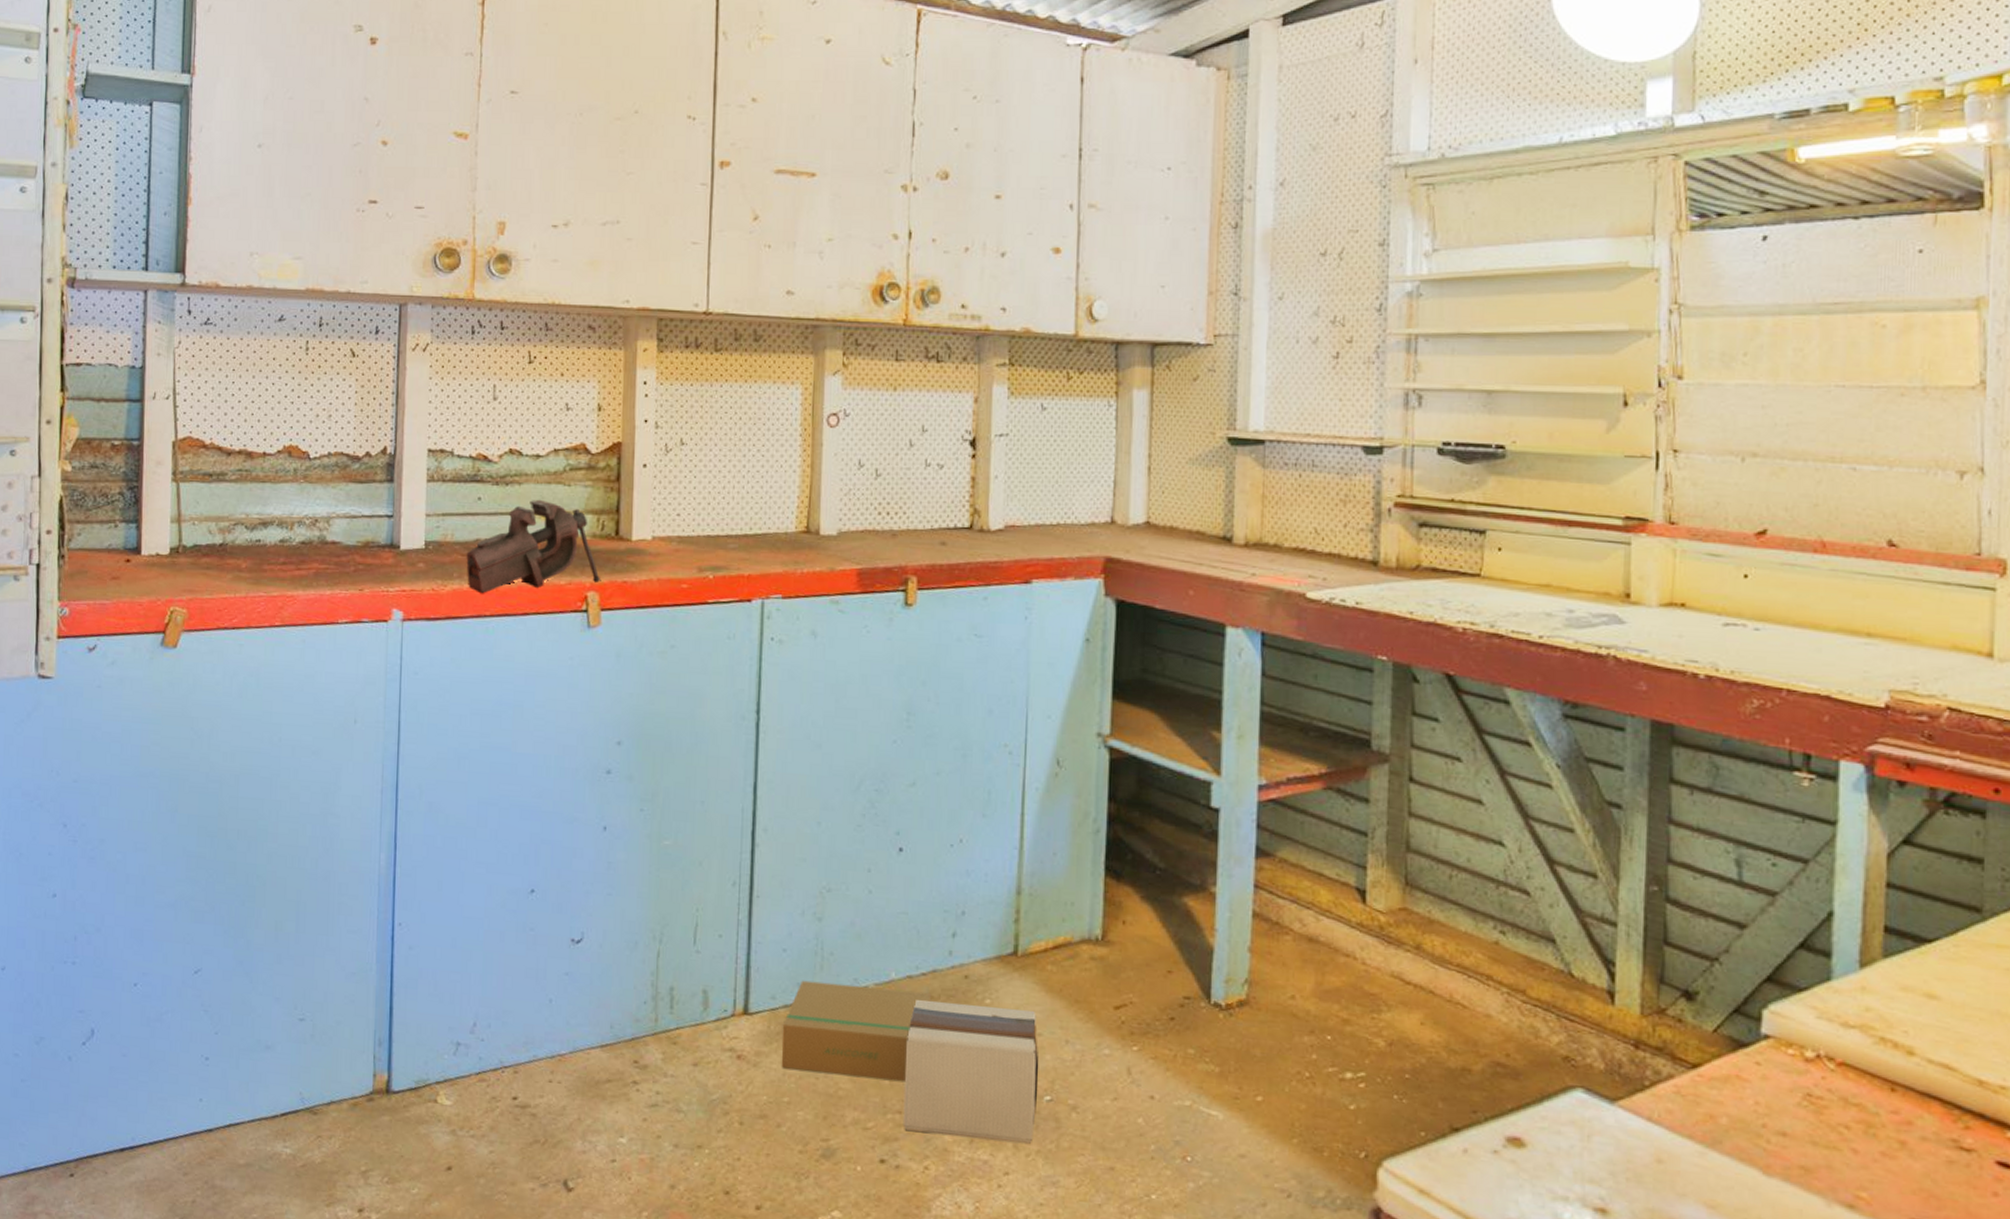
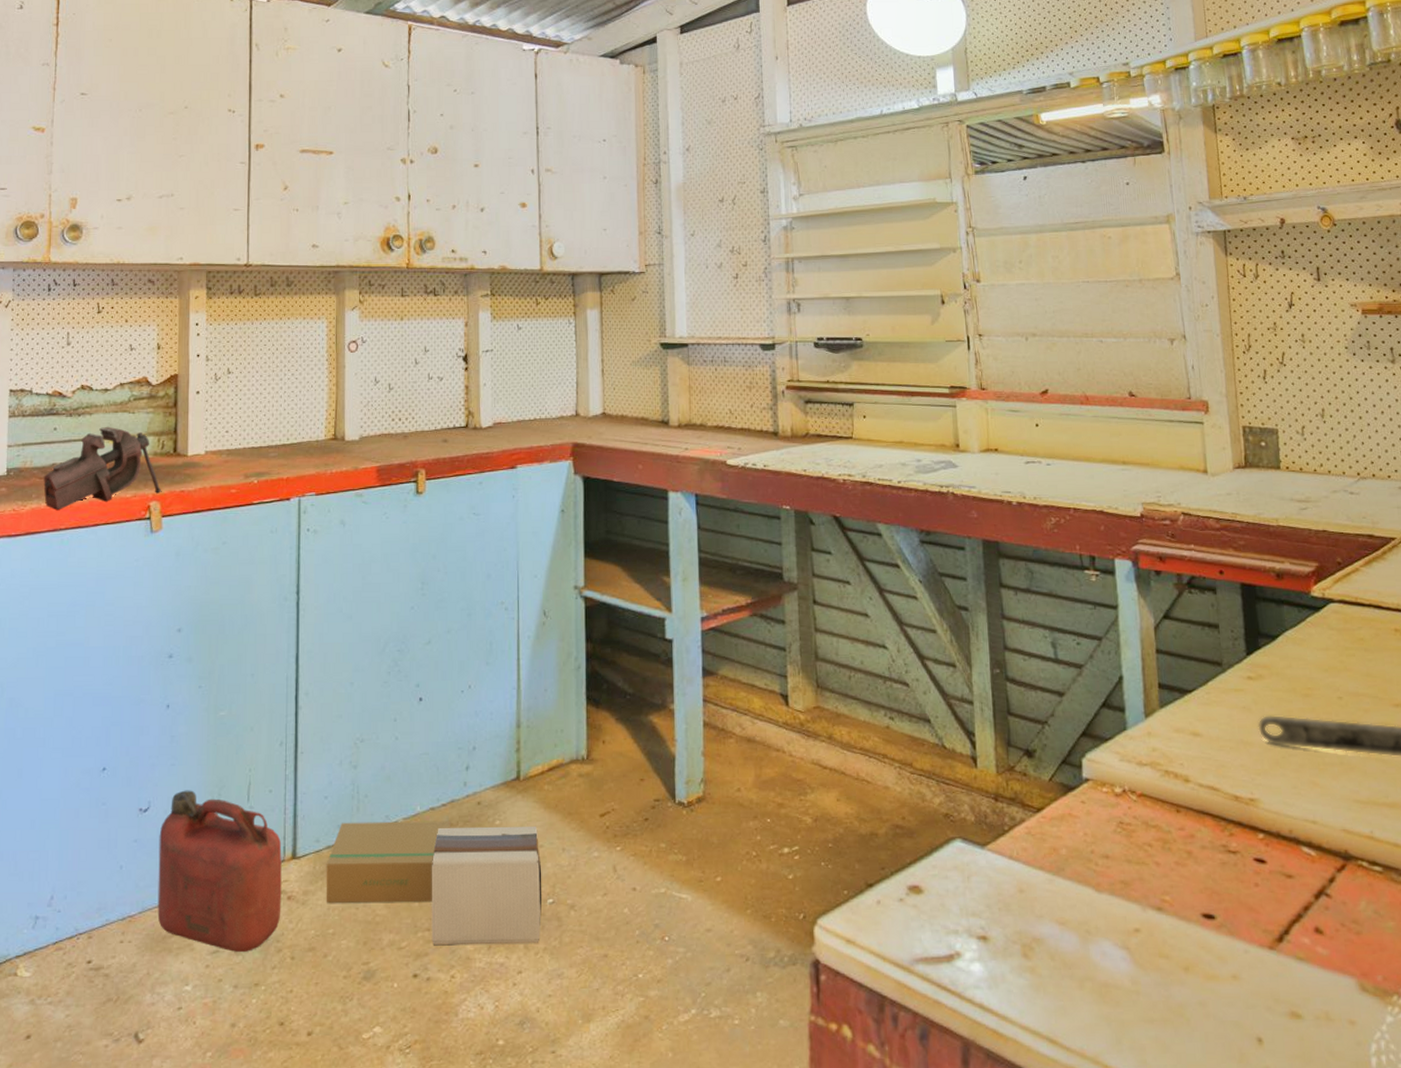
fuel can: none [590,924,732,1110] -> present [157,790,282,952]

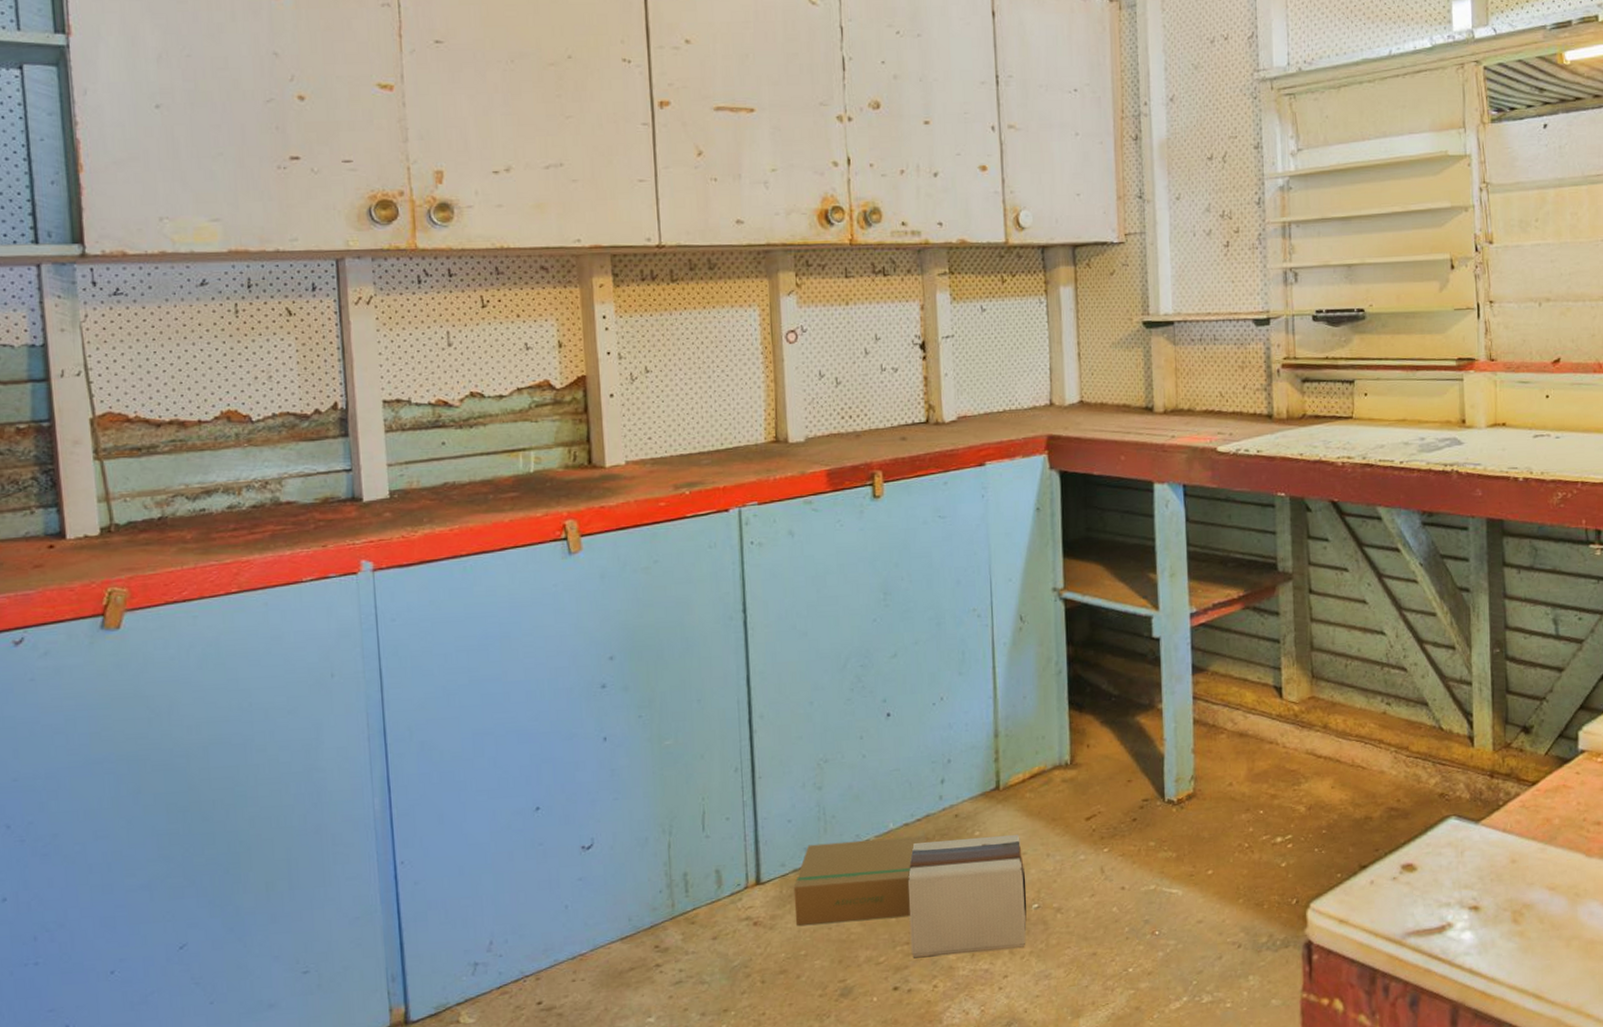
bench vise: present [43,426,162,511] -> none [435,437,578,535]
fuel can: present [157,790,282,952] -> none [606,823,748,981]

